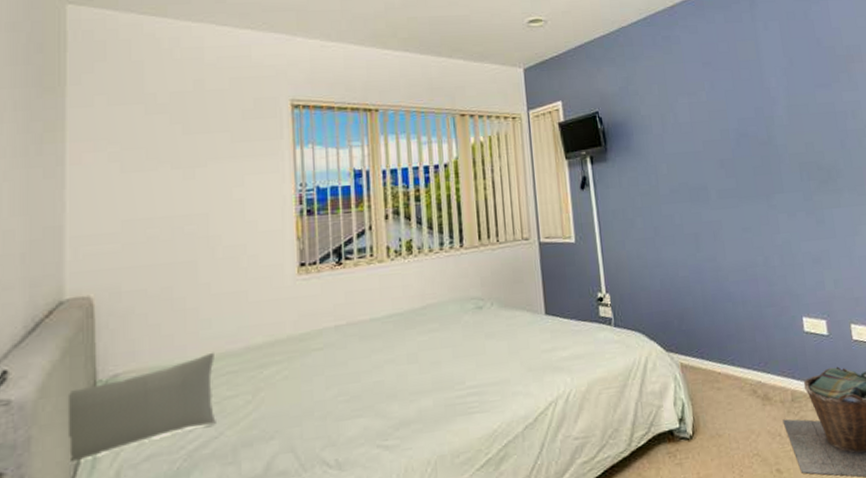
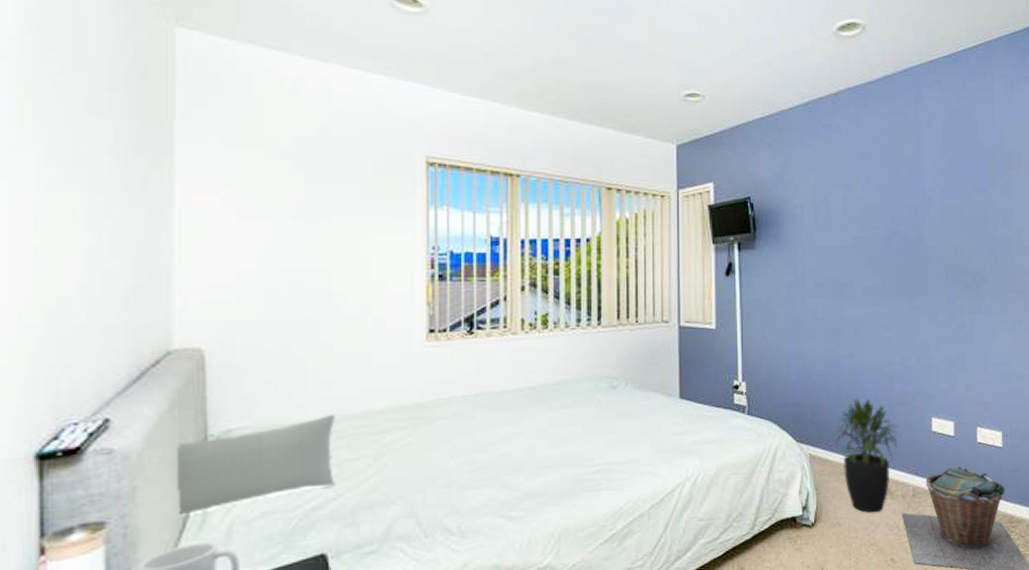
potted plant: none [699,302,773,421] -> present [830,397,901,513]

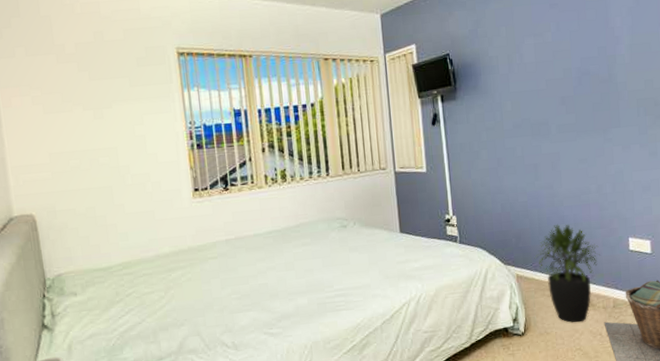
pillow: present [176,413,335,515] -> none [25,258,139,338]

